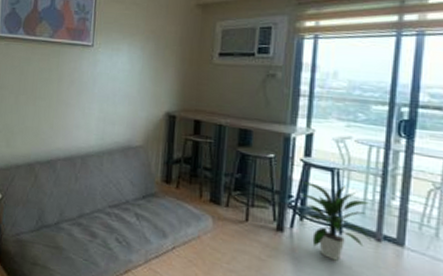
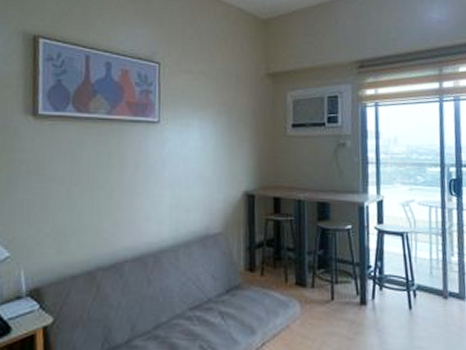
indoor plant: present [301,181,371,261] -> none [378,248,440,326]

